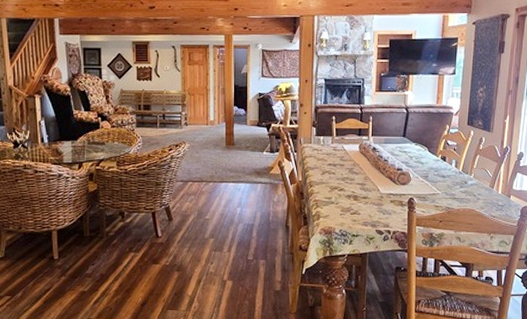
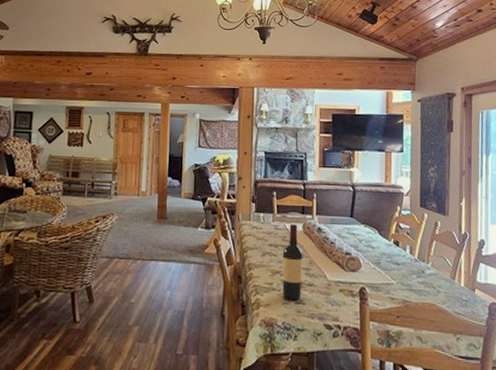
wine bottle: none [339,145,359,211] -> present [282,223,303,300]

